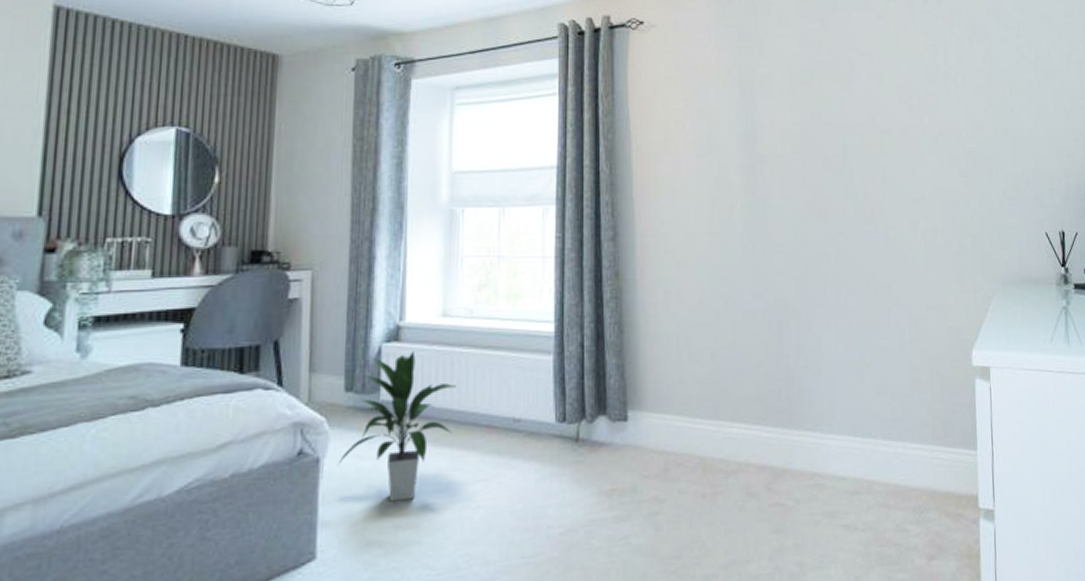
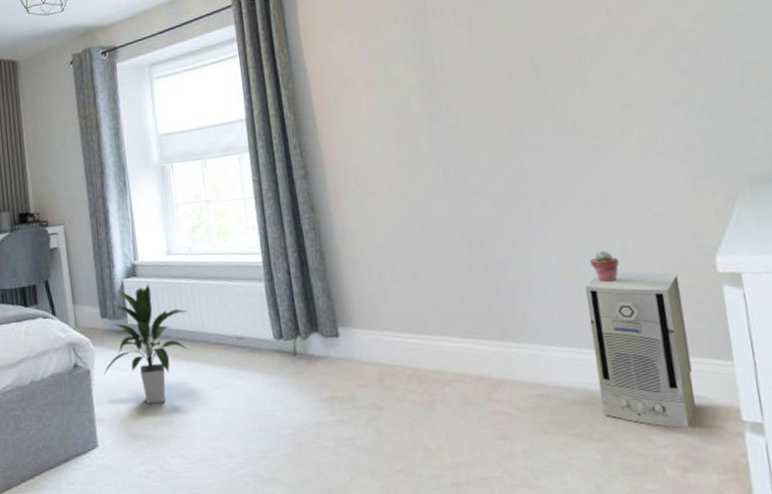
air purifier: none [866,361,945,517] -> present [585,271,696,429]
potted succulent: none [872,340,896,371] -> present [589,251,619,282]

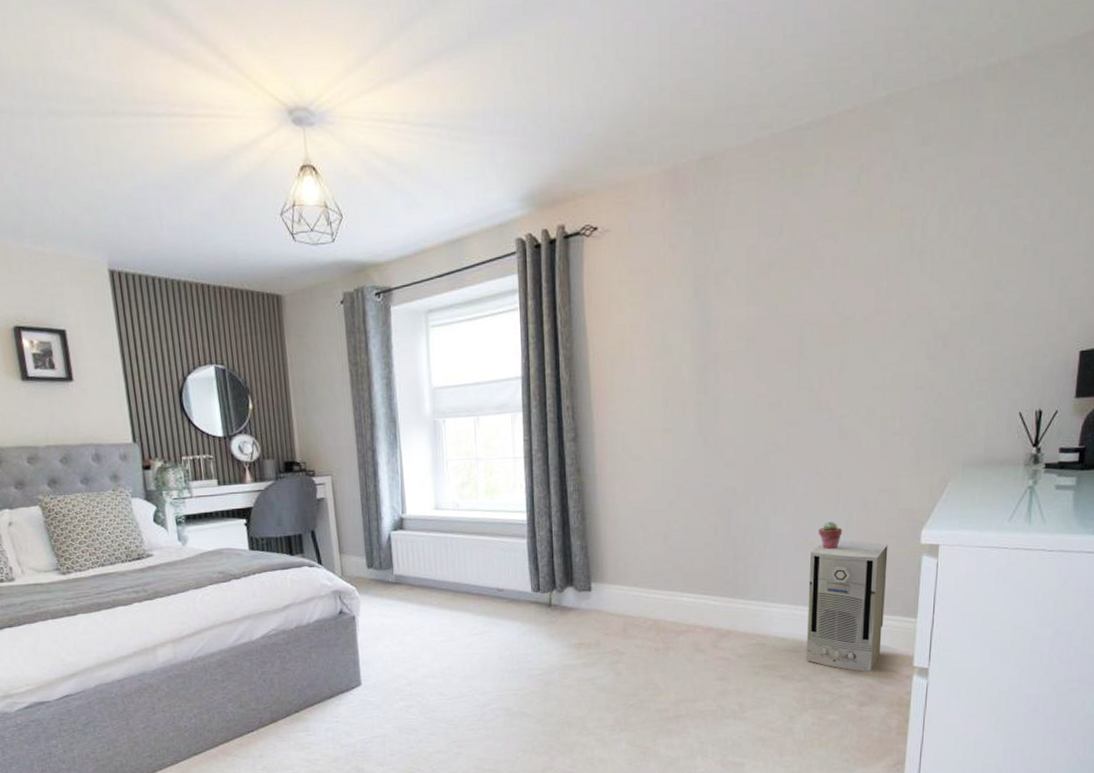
indoor plant: present [103,283,188,404] -> none [368,536,451,648]

